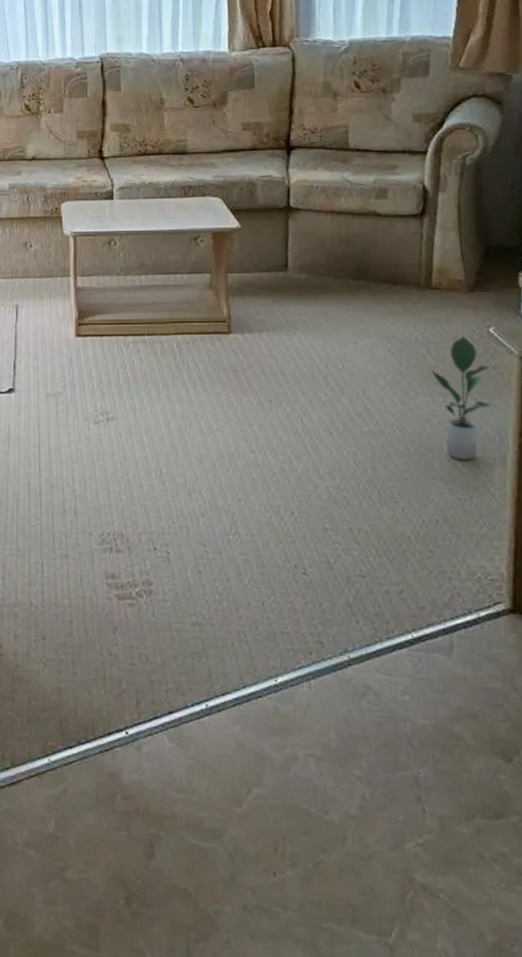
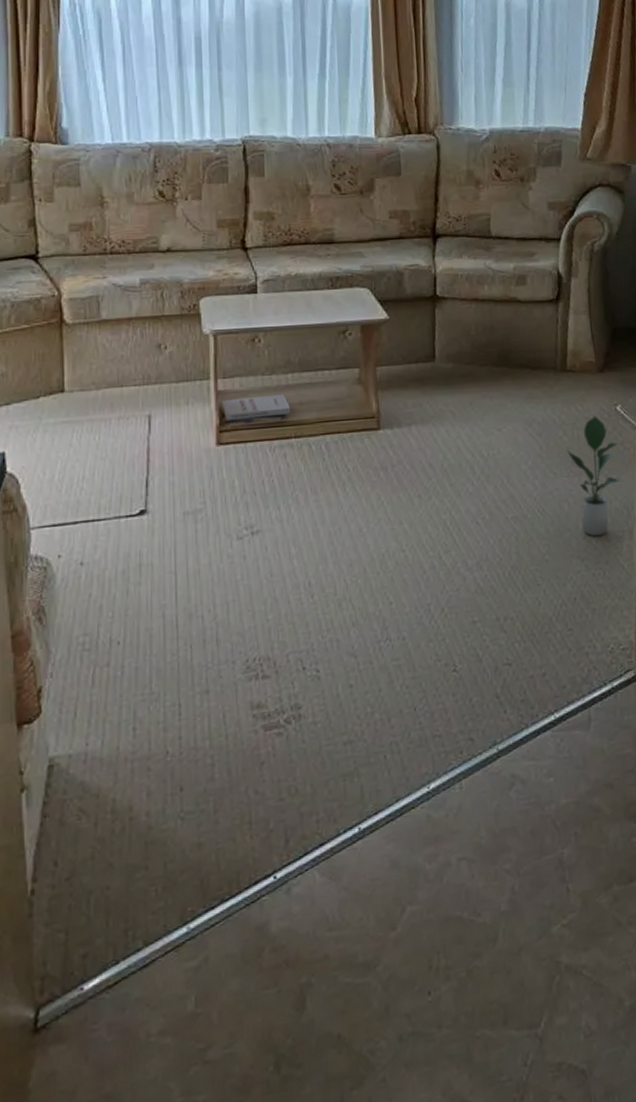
books: none [80,294,145,319] -> present [221,394,291,423]

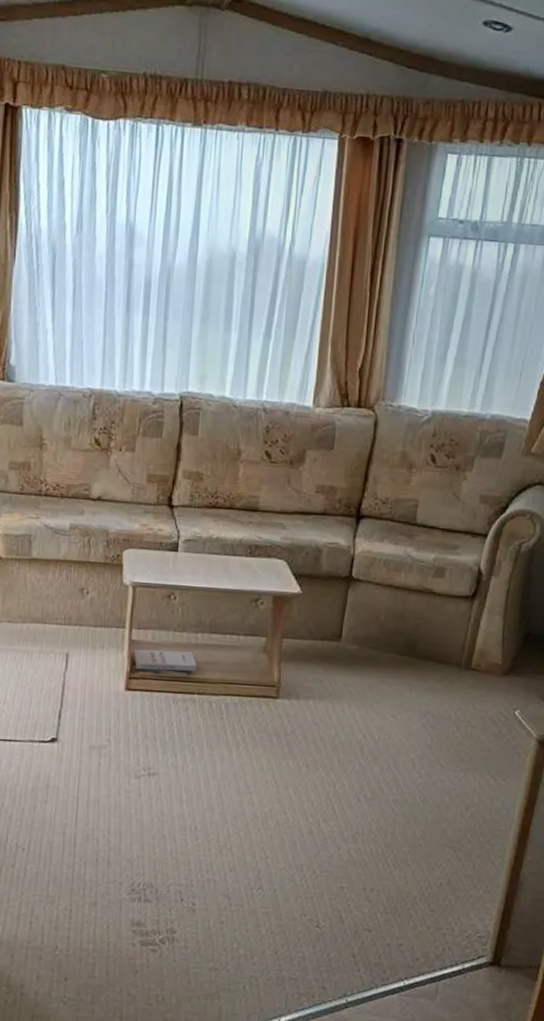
potted plant: present [567,416,620,537] -> none [457,717,511,831]

